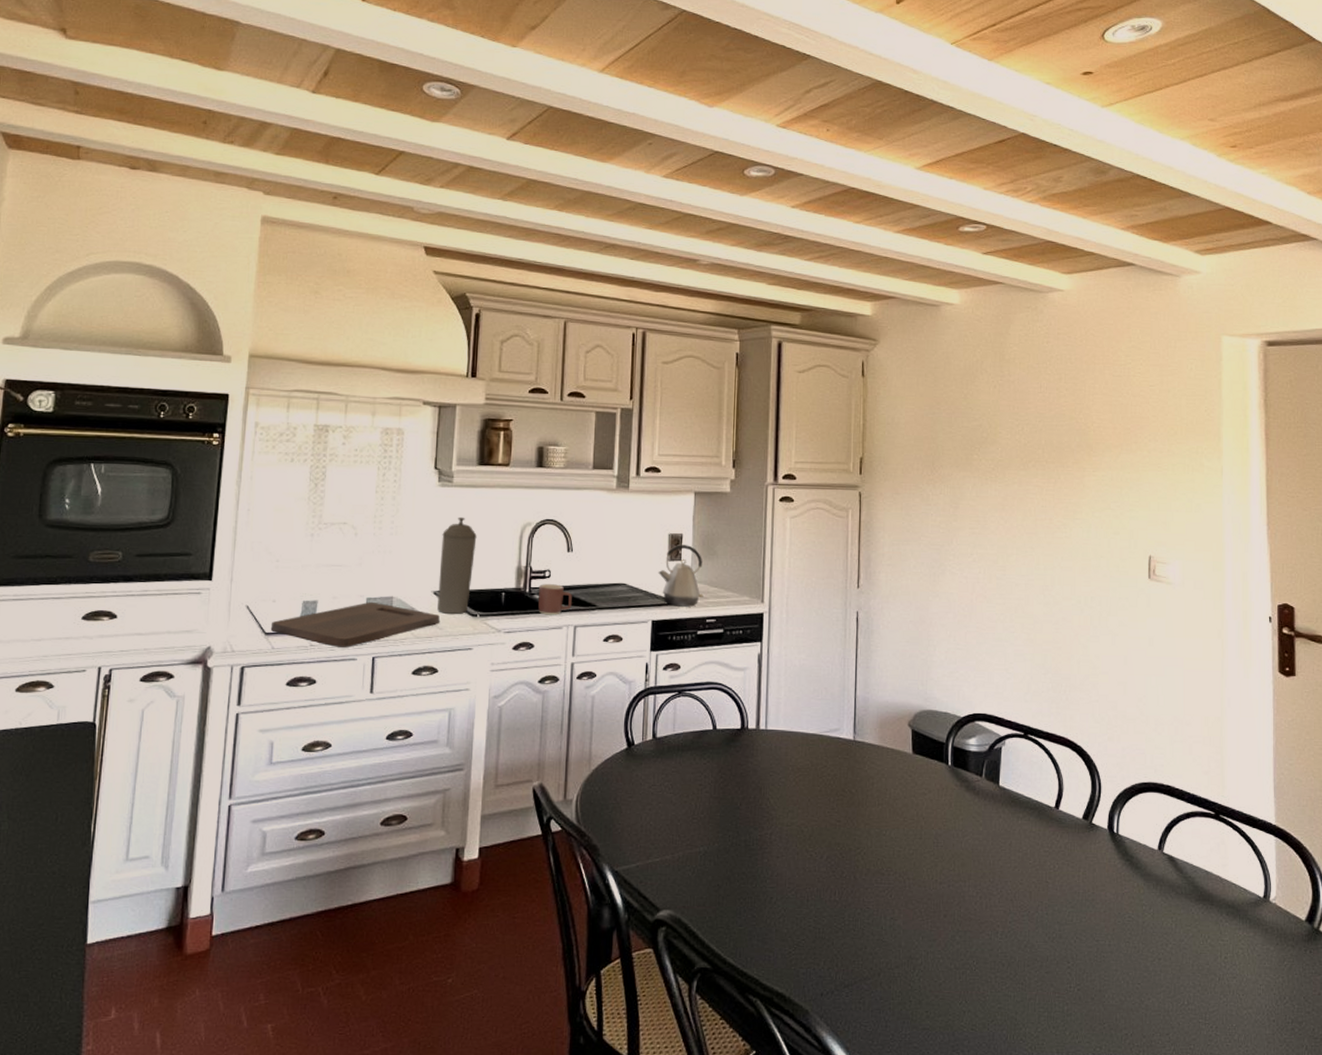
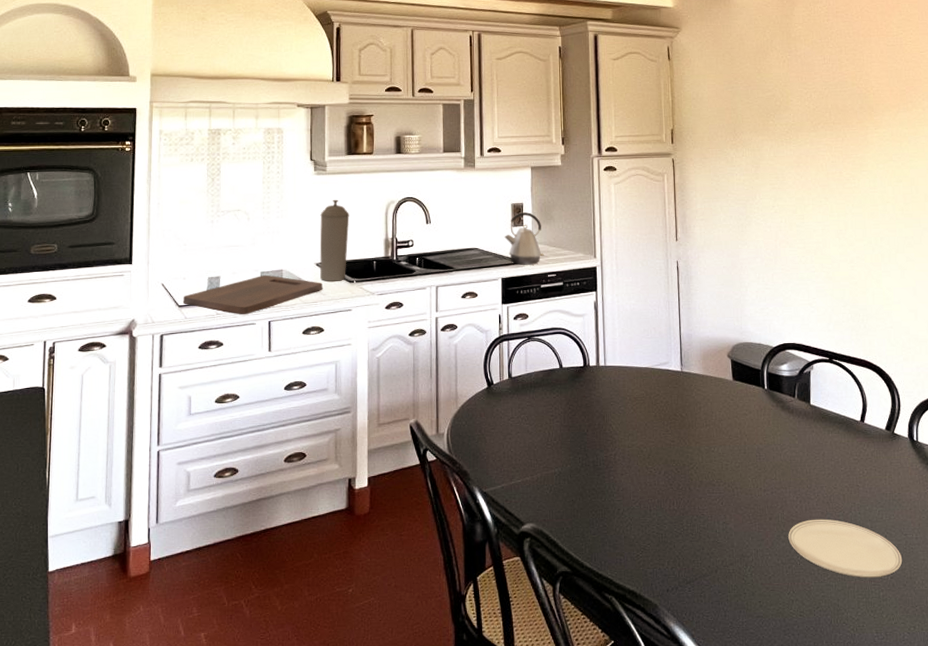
mug: present [537,584,572,615] -> none [404,252,433,278]
plate: none [964,918,1092,990] -> present [788,519,903,579]

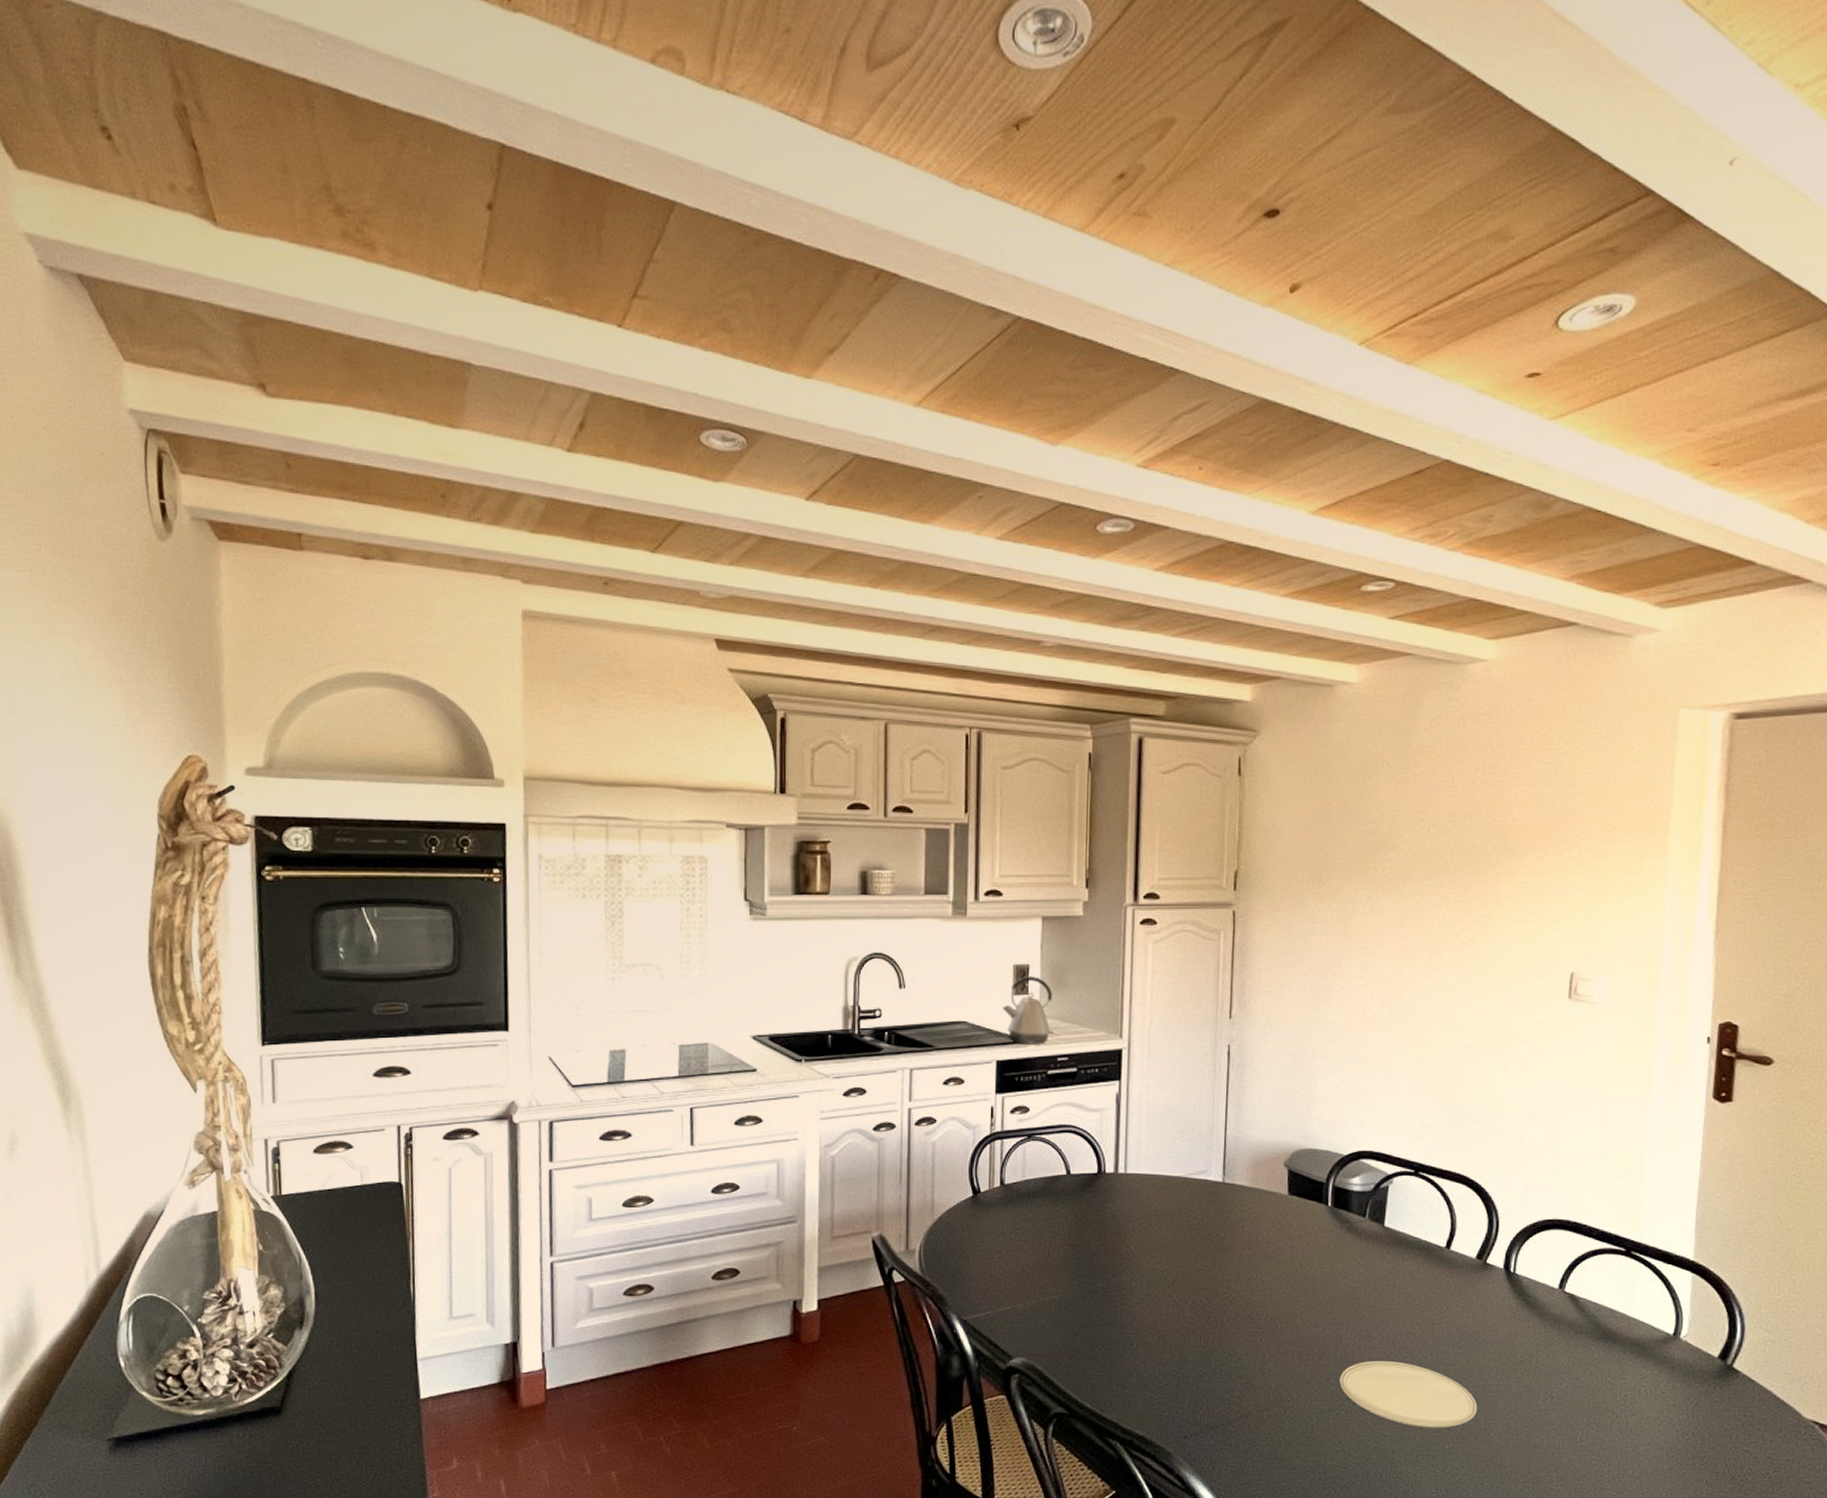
cutting board: present [183,274,323,314] -> none [578,1049,761,1098]
canister: present [320,199,349,282] -> none [757,953,797,1061]

